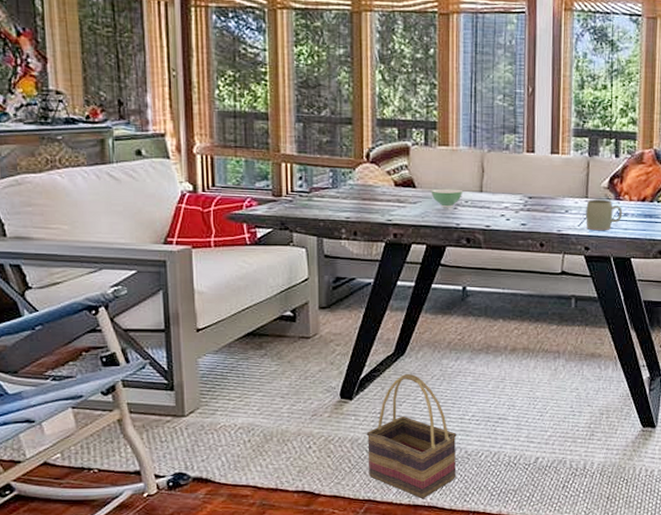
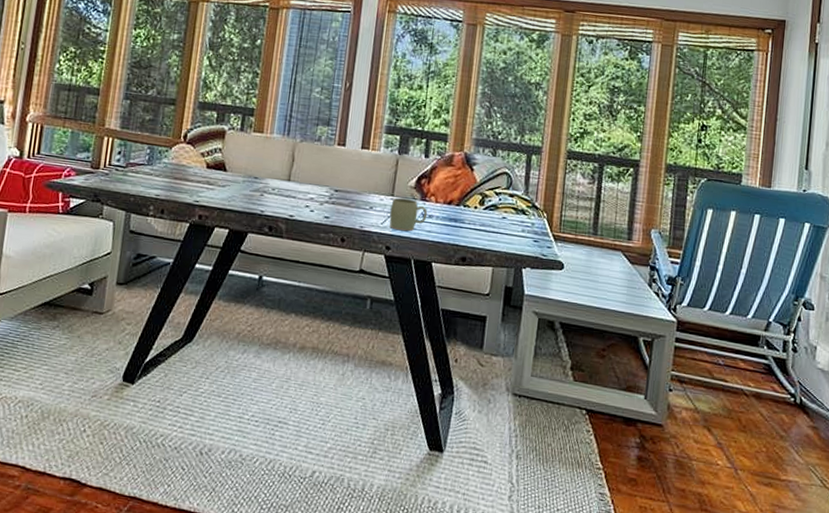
basket: present [366,373,457,499] -> none [138,361,234,504]
bowl: present [431,188,464,208] -> none [240,173,272,195]

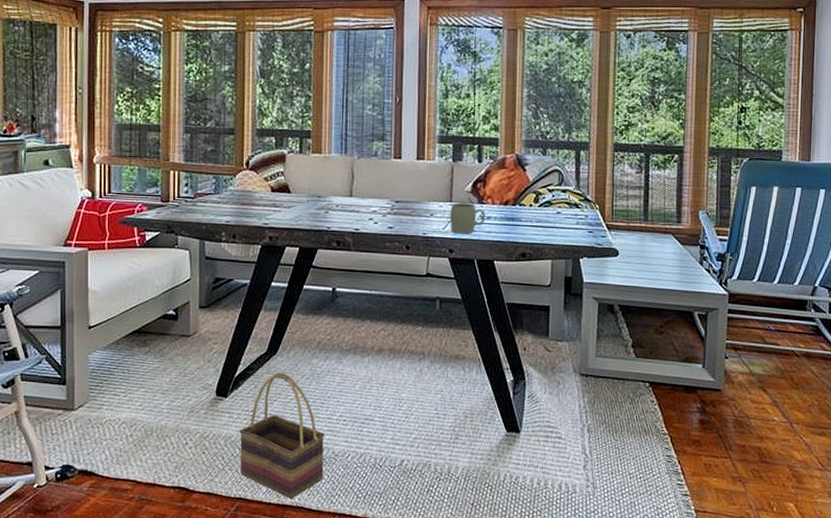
basket: none [138,361,234,504] -> present [239,372,325,499]

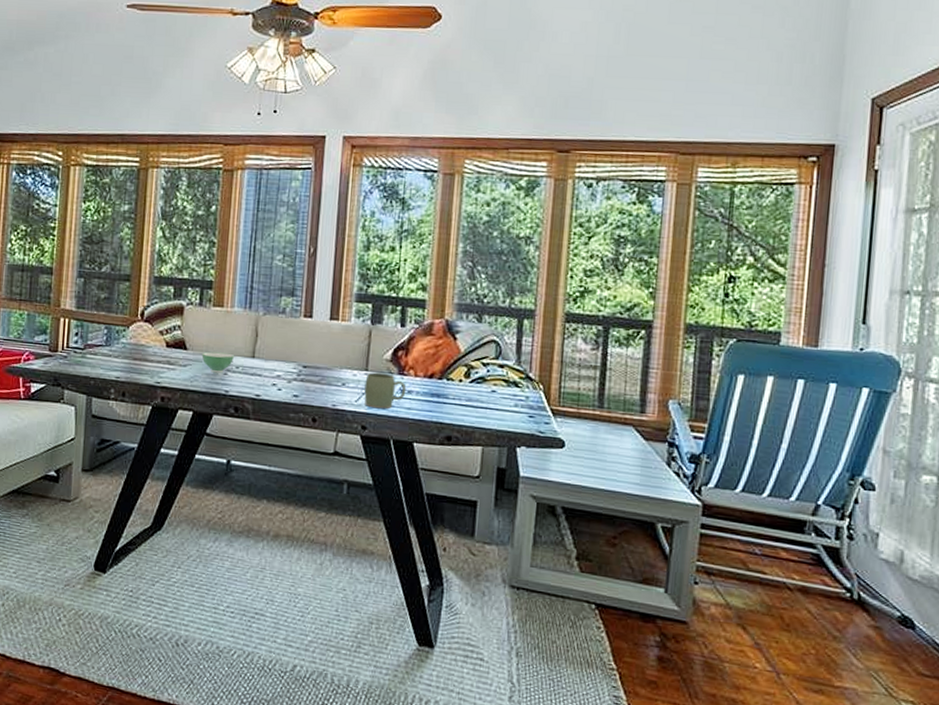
basket: present [239,372,325,499] -> none [115,550,209,696]
bowl: none [304,193,335,212] -> present [201,351,235,374]

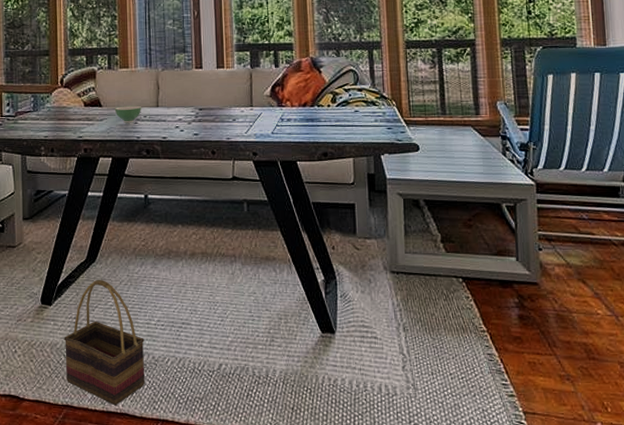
basket: none [115,550,209,696] -> present [64,279,144,406]
mug: present [364,372,407,409] -> none [251,107,286,137]

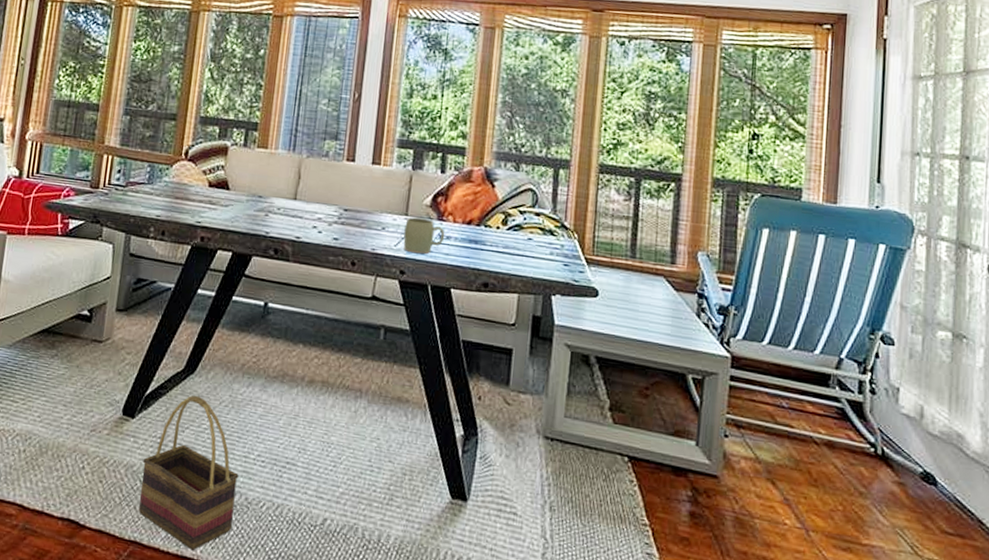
bowl: present [114,105,142,123] -> none [243,192,277,215]
mug: none [251,107,286,137] -> present [403,217,445,254]

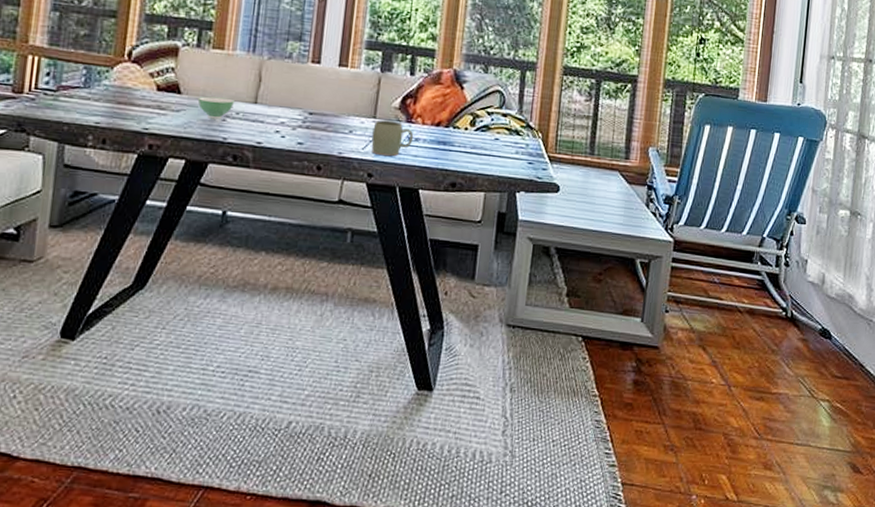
basket: present [139,395,239,551] -> none [83,311,197,469]
bowl: none [243,192,277,215] -> present [197,96,236,120]

